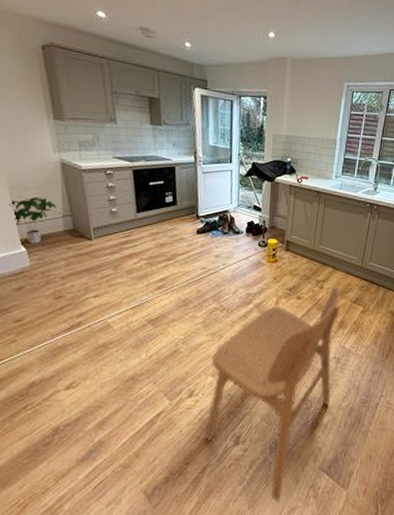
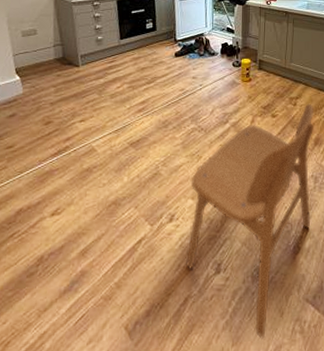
potted plant: present [9,197,56,244] -> none [7,30,48,73]

